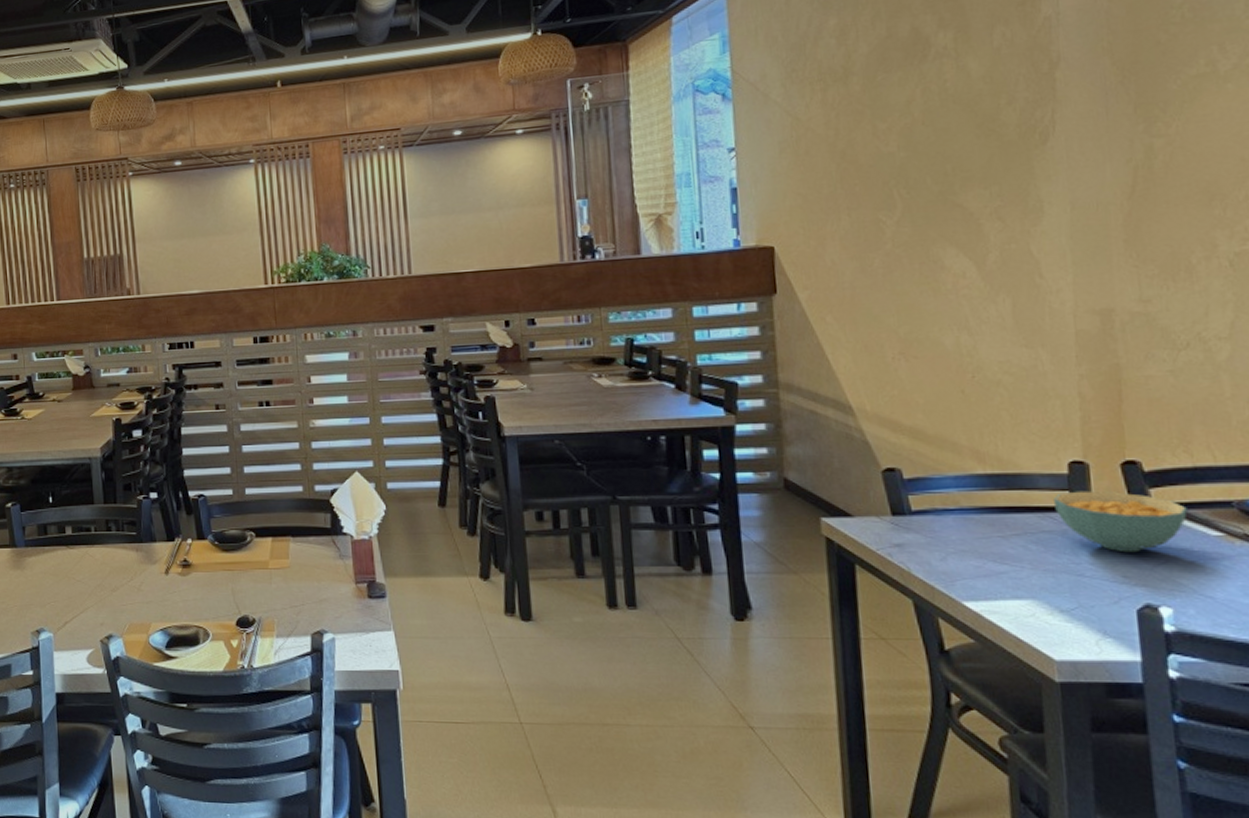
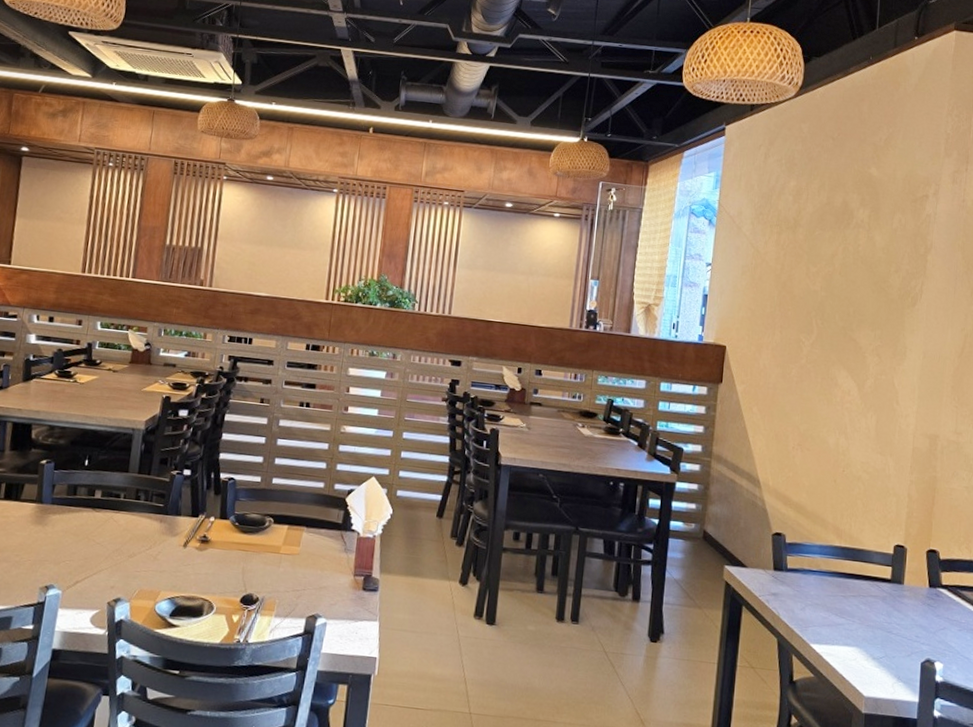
cereal bowl: present [1052,490,1188,553] -> none [880,567,962,619]

